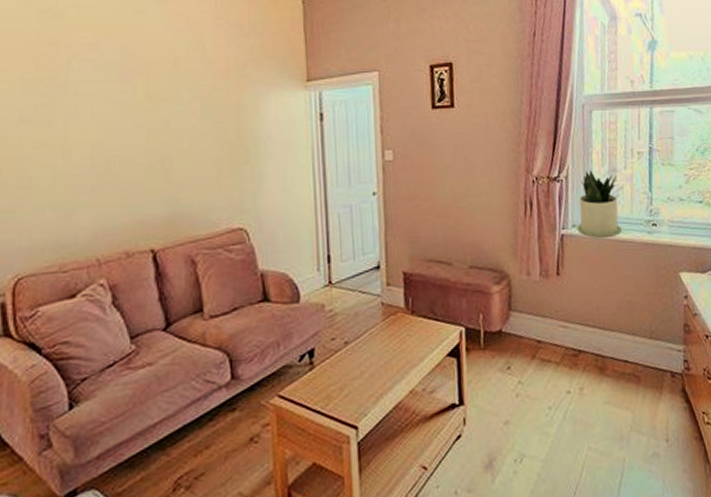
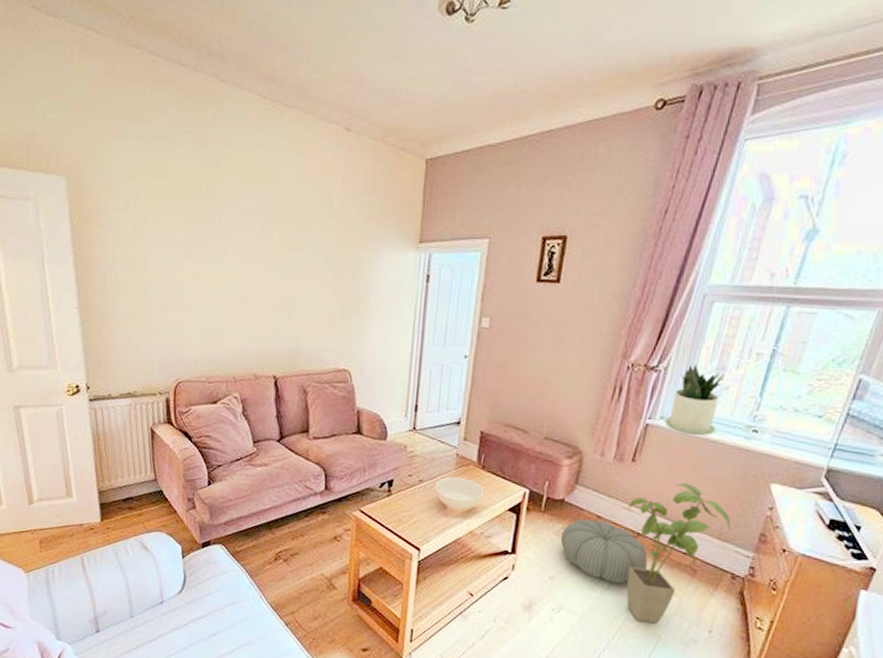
bowl: none [363,328,419,370] -> present [434,476,484,512]
pouf: none [506,345,595,412] -> present [560,519,648,584]
house plant: none [563,287,658,449] -> present [626,482,731,624]

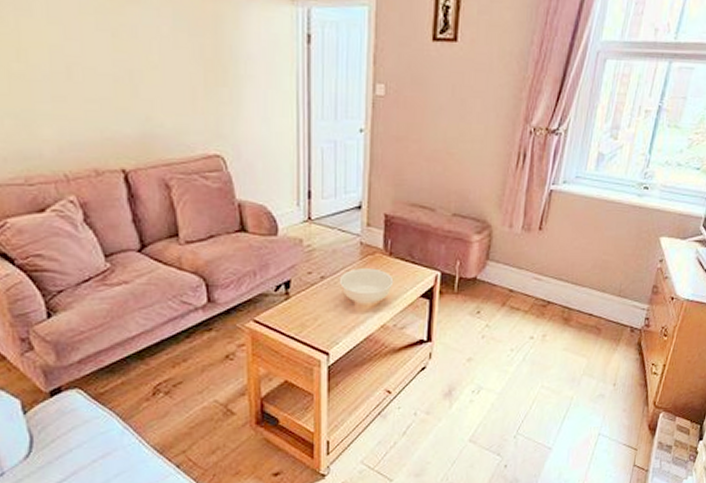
pouf: present [560,519,648,584] -> none [475,294,558,354]
house plant: present [626,482,731,624] -> none [537,245,629,388]
planter: present [663,365,726,437] -> none [566,125,619,198]

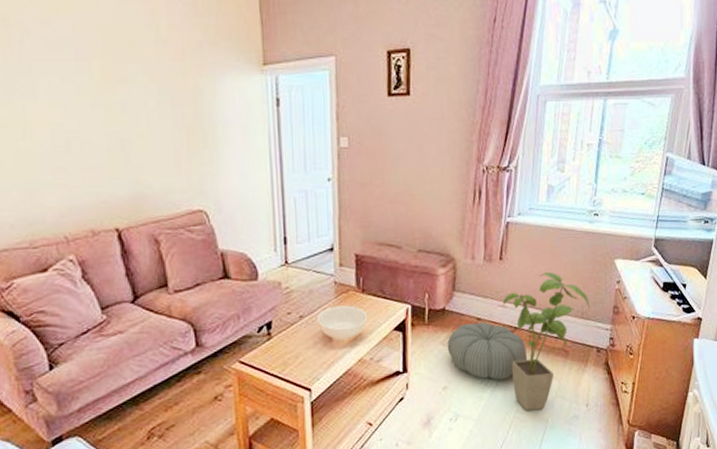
pouf: none [475,294,558,354] -> present [447,322,527,380]
house plant: none [537,245,629,388] -> present [502,271,590,412]

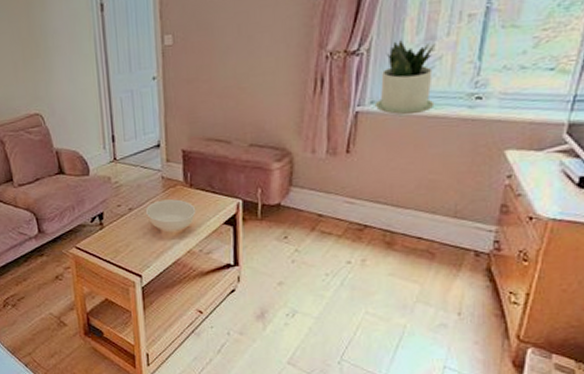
pouf: present [447,322,527,380] -> none [282,219,379,279]
house plant: present [502,271,590,412] -> none [349,165,466,314]
planter: none [521,161,566,227] -> present [374,40,436,115]

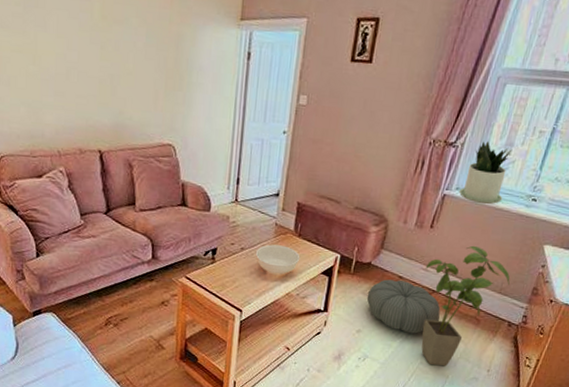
pouf: none [282,219,379,279] -> present [366,279,441,334]
house plant: none [349,165,466,314] -> present [421,245,510,367]

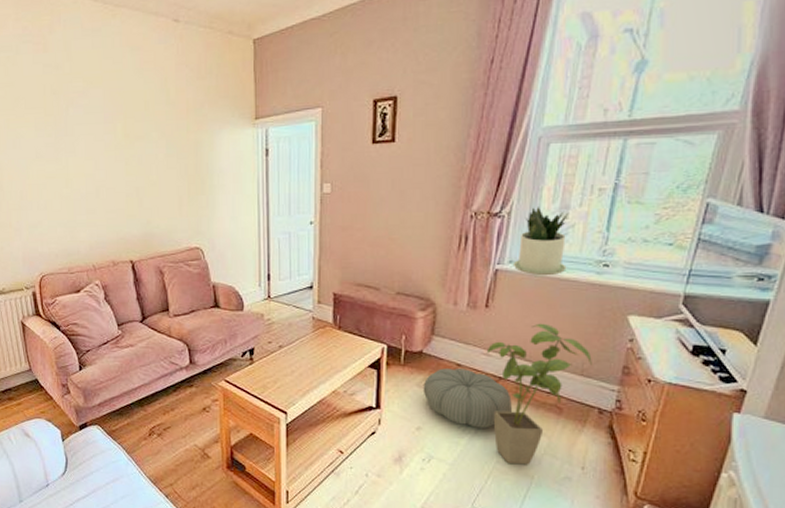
bowl: present [255,244,301,276] -> none [294,340,343,372]

